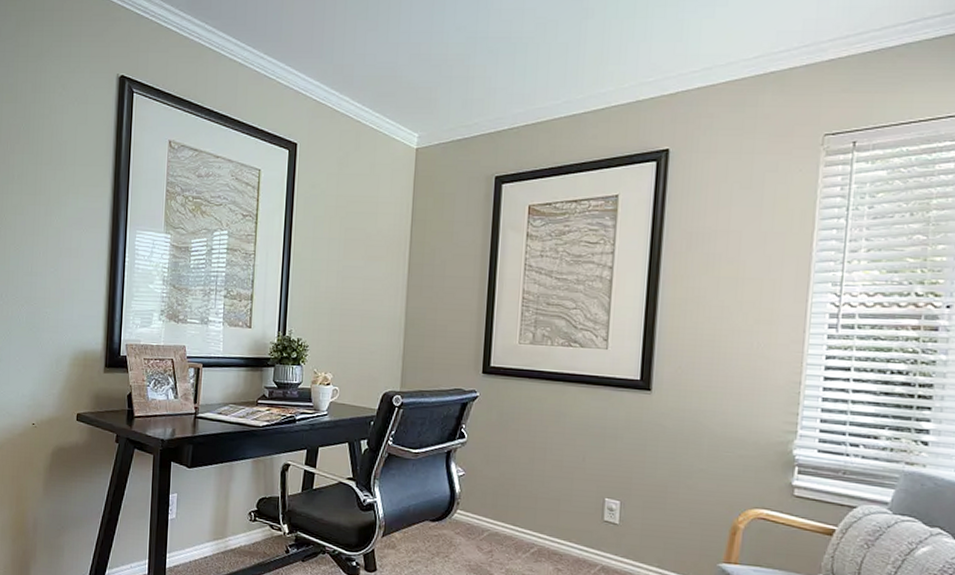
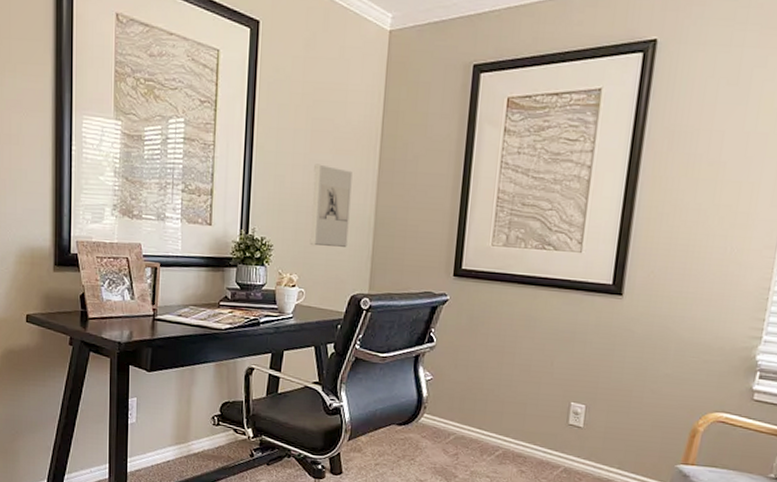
wall sculpture: none [343,269,383,347] -> present [309,164,353,247]

